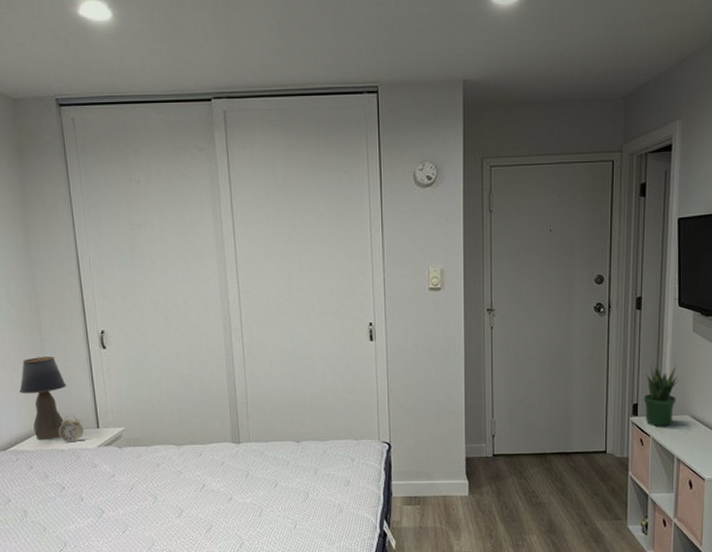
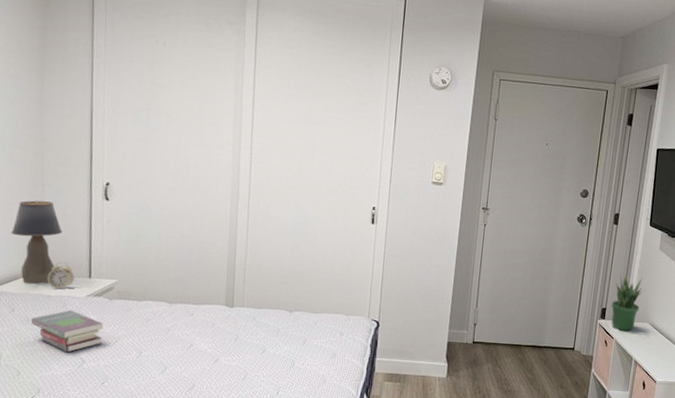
books: none [48,462,118,505] -> present [30,310,103,353]

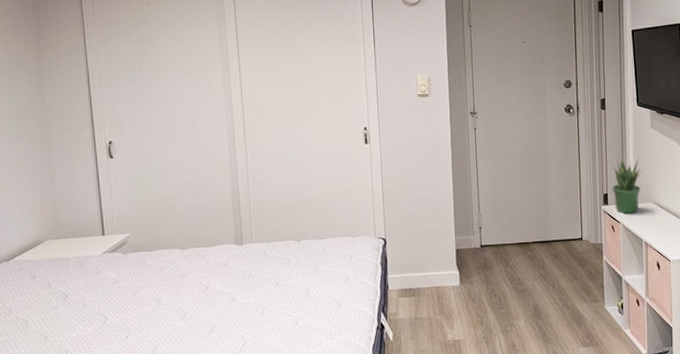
table lamp: present [11,199,63,285] -> none [25,167,73,250]
books: present [30,310,103,353] -> none [52,269,122,312]
alarm clock: present [47,261,74,289] -> none [63,223,89,251]

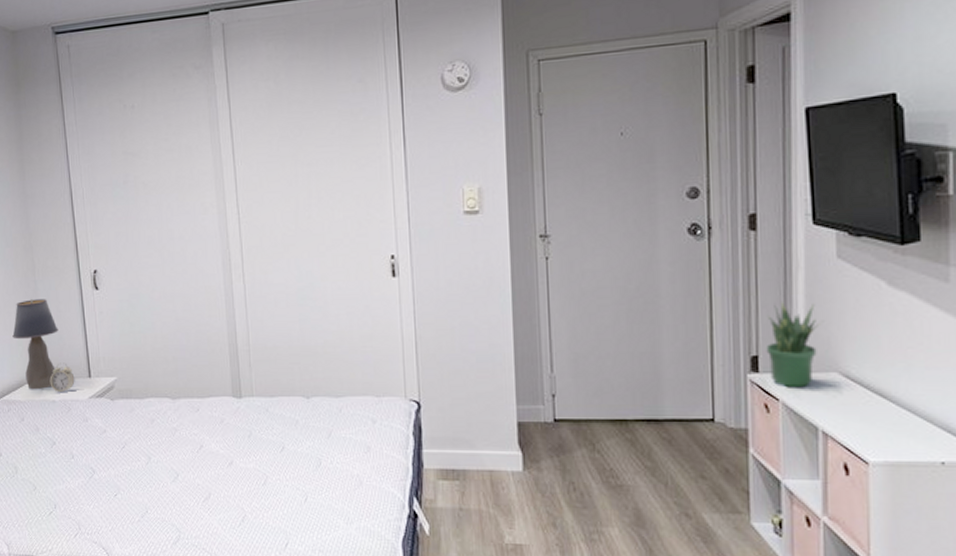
table lamp: none [25,167,73,250] -> present [12,298,59,390]
alarm clock: none [63,223,89,251] -> present [49,363,75,393]

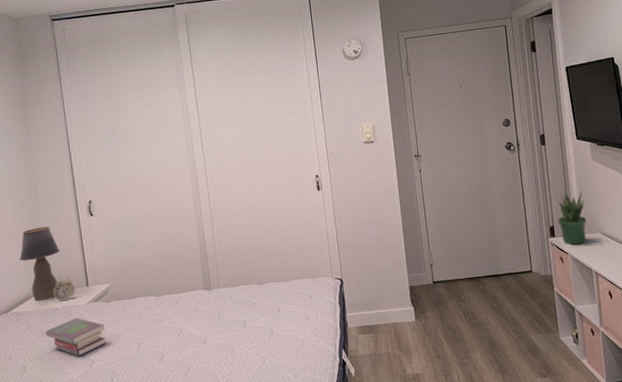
books: none [39,415,109,463] -> present [45,318,106,357]

